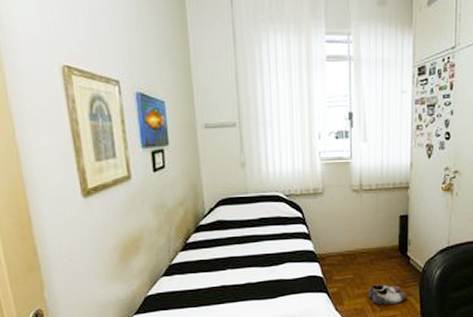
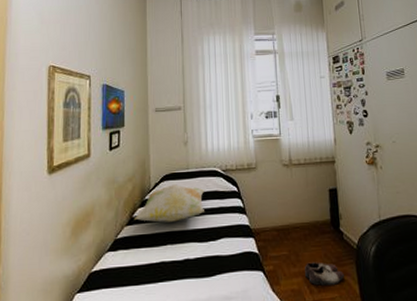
decorative pillow: none [188,209,266,248] -> present [134,184,205,222]

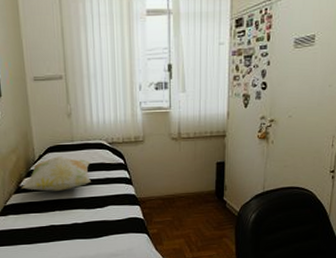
shoe: present [305,262,344,286] -> none [187,226,223,246]

